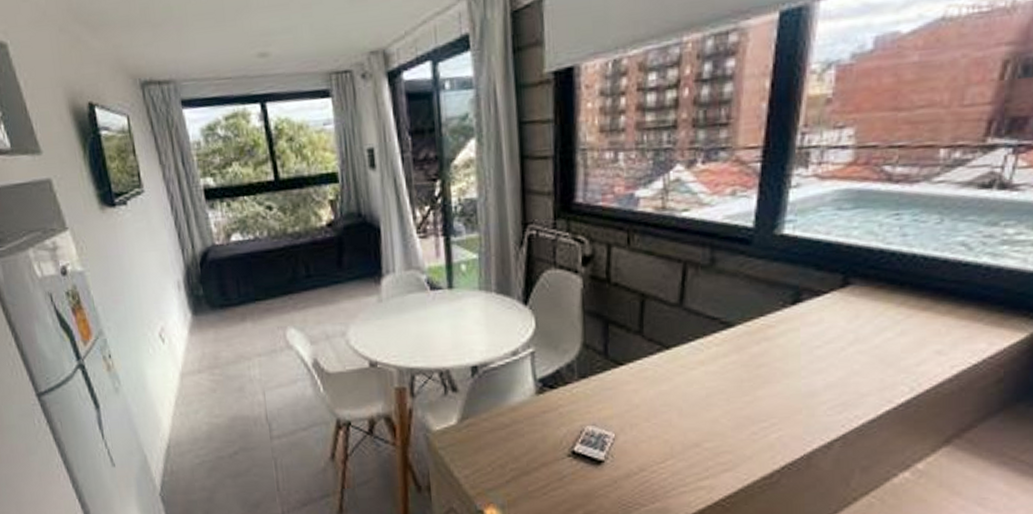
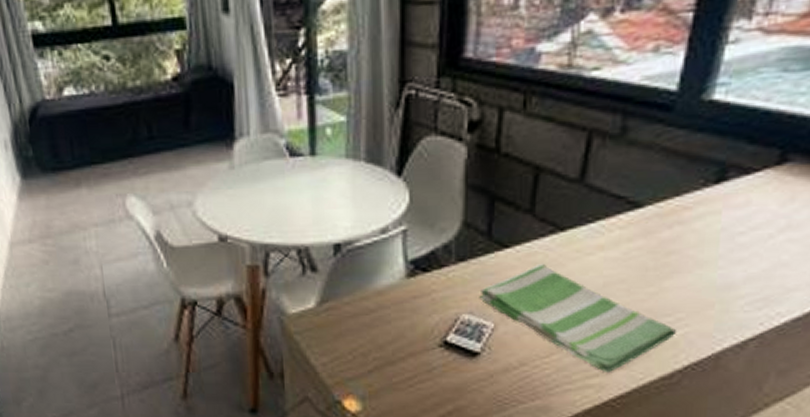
dish towel: none [600,378,773,474] -> present [479,263,677,372]

